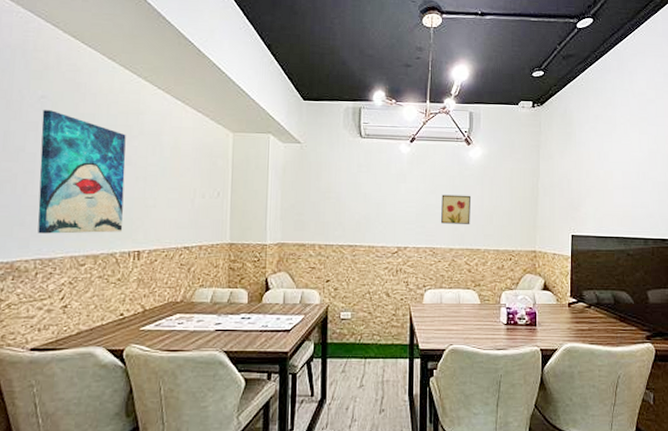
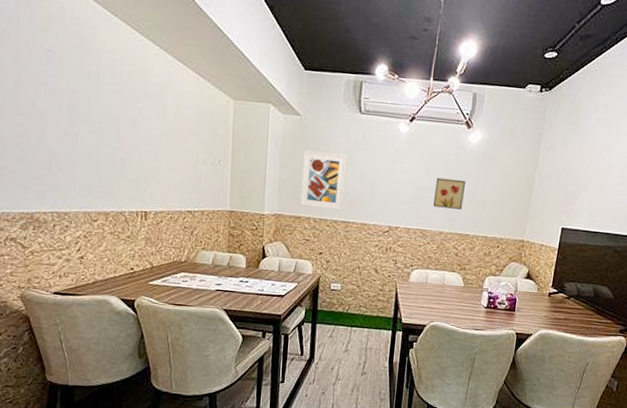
wall art: present [38,110,126,234] -> none [50,65,131,192]
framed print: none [304,176,350,235] -> present [300,150,347,211]

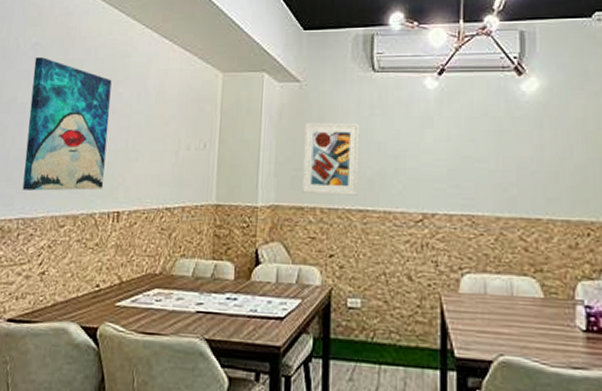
wall art: none [50,65,131,192] -> present [22,57,112,191]
wall art: present [433,177,465,209] -> none [483,143,525,184]

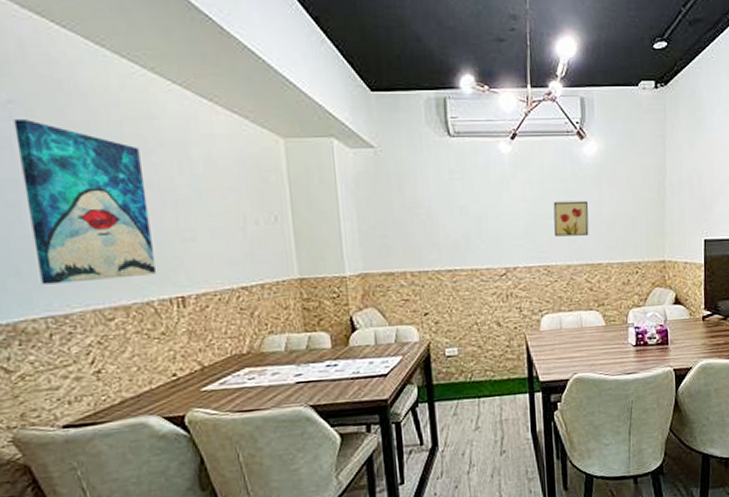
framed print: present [302,122,360,196] -> none [385,189,445,260]
wall art: none [483,143,525,184] -> present [553,200,589,237]

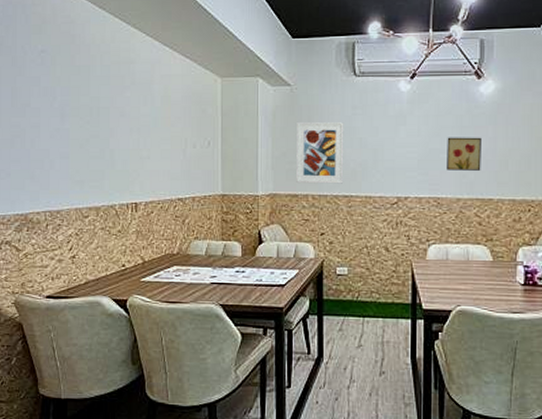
wall art: present [13,119,157,285] -> none [43,64,121,187]
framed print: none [385,189,445,260] -> present [296,121,344,184]

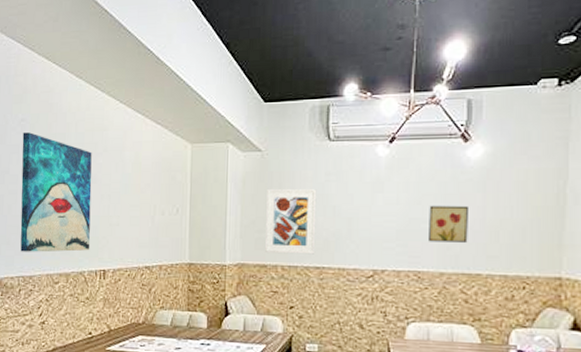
wall art: none [43,64,121,187] -> present [20,132,92,252]

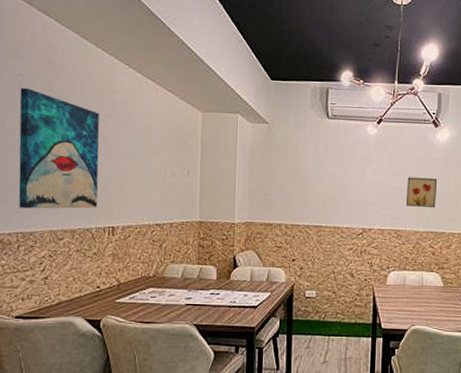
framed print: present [265,188,317,255] -> none [271,156,317,215]

